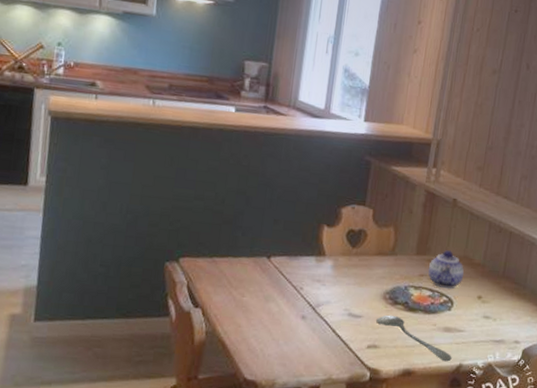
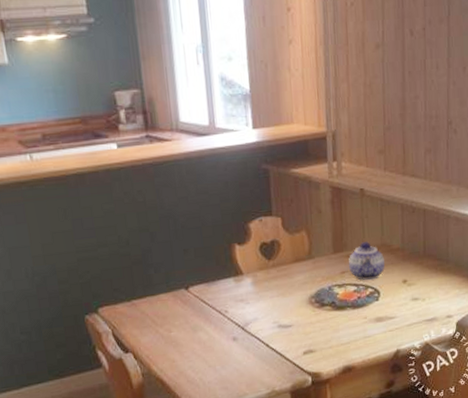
spoon: present [376,315,452,362] -> none [307,317,388,351]

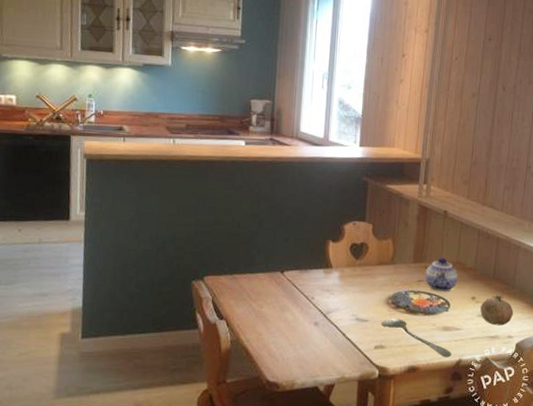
spoon: none [307,317,388,351] -> present [381,318,452,358]
fruit: none [413,272,450,307] -> present [480,294,513,326]

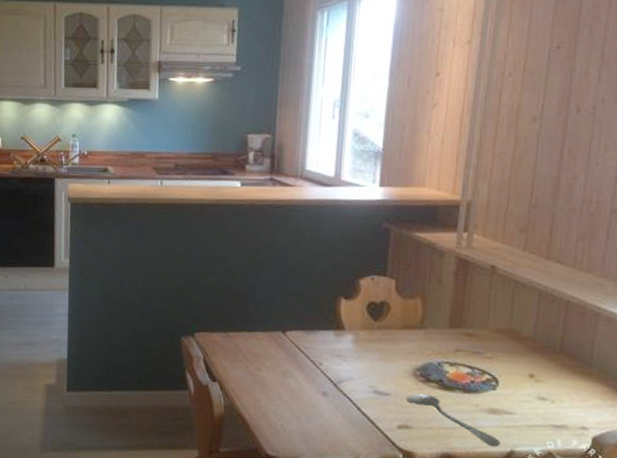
teapot: present [425,257,458,292] -> none [464,323,510,366]
fruit: present [480,294,513,326] -> none [541,373,589,413]

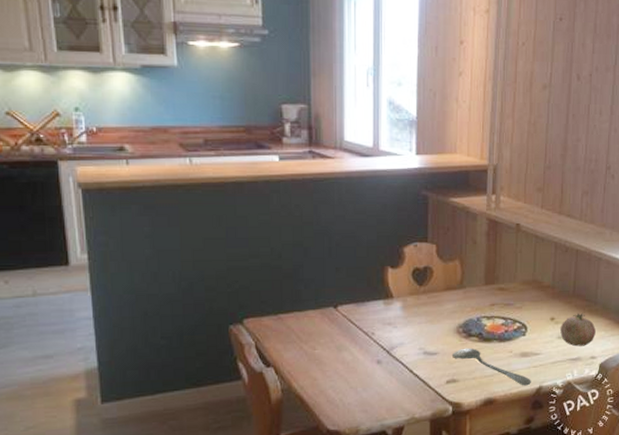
fruit: none [541,373,589,413] -> present [560,312,596,347]

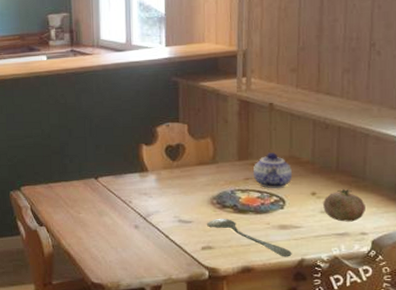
teapot: none [498,276,534,315] -> present [252,152,292,189]

